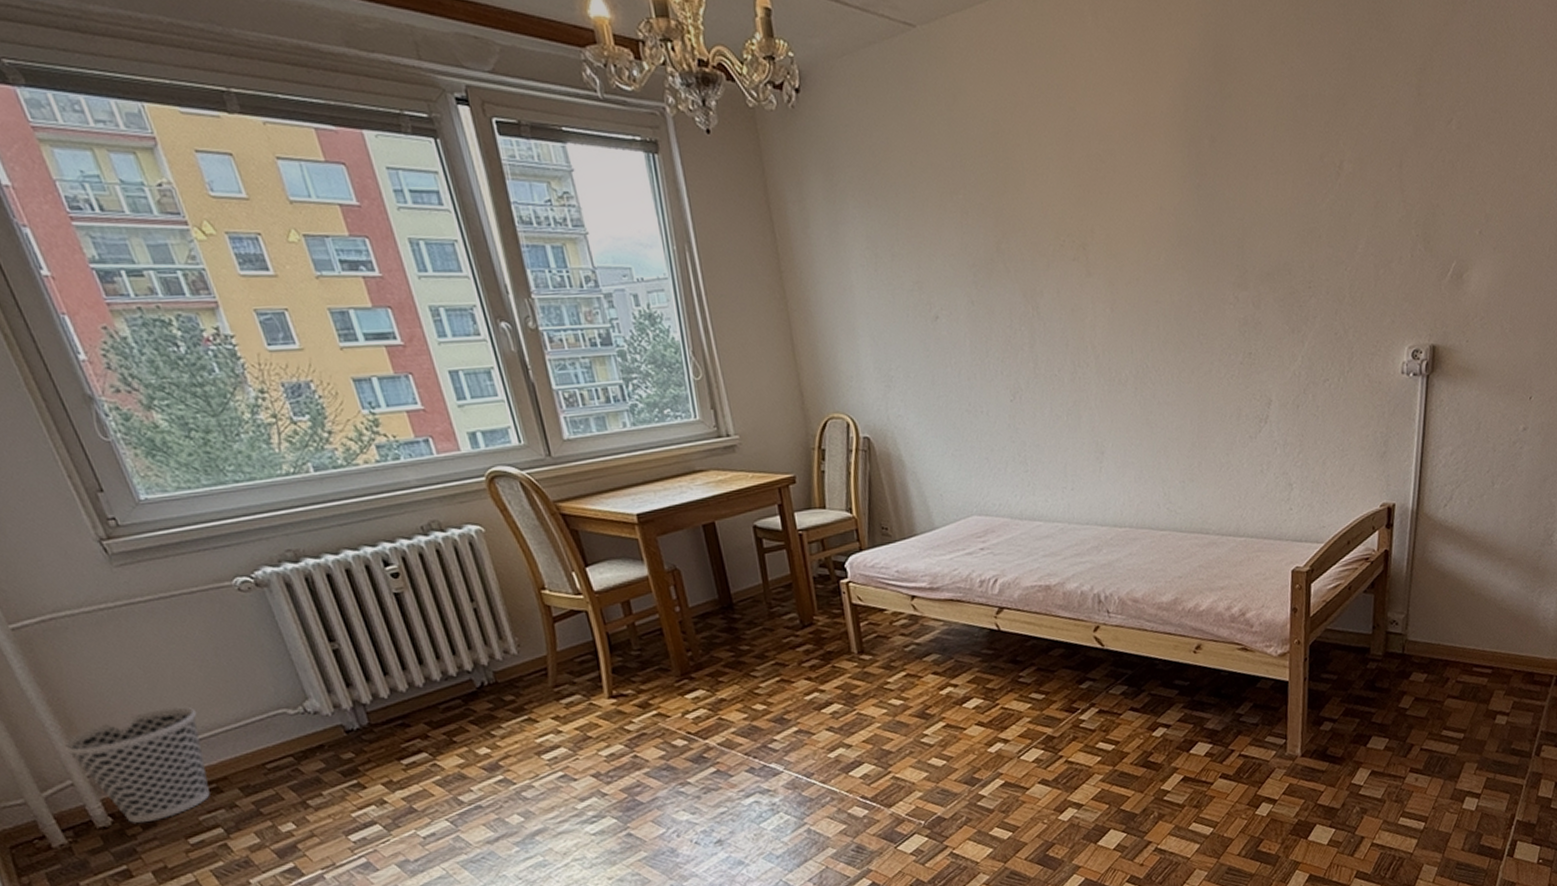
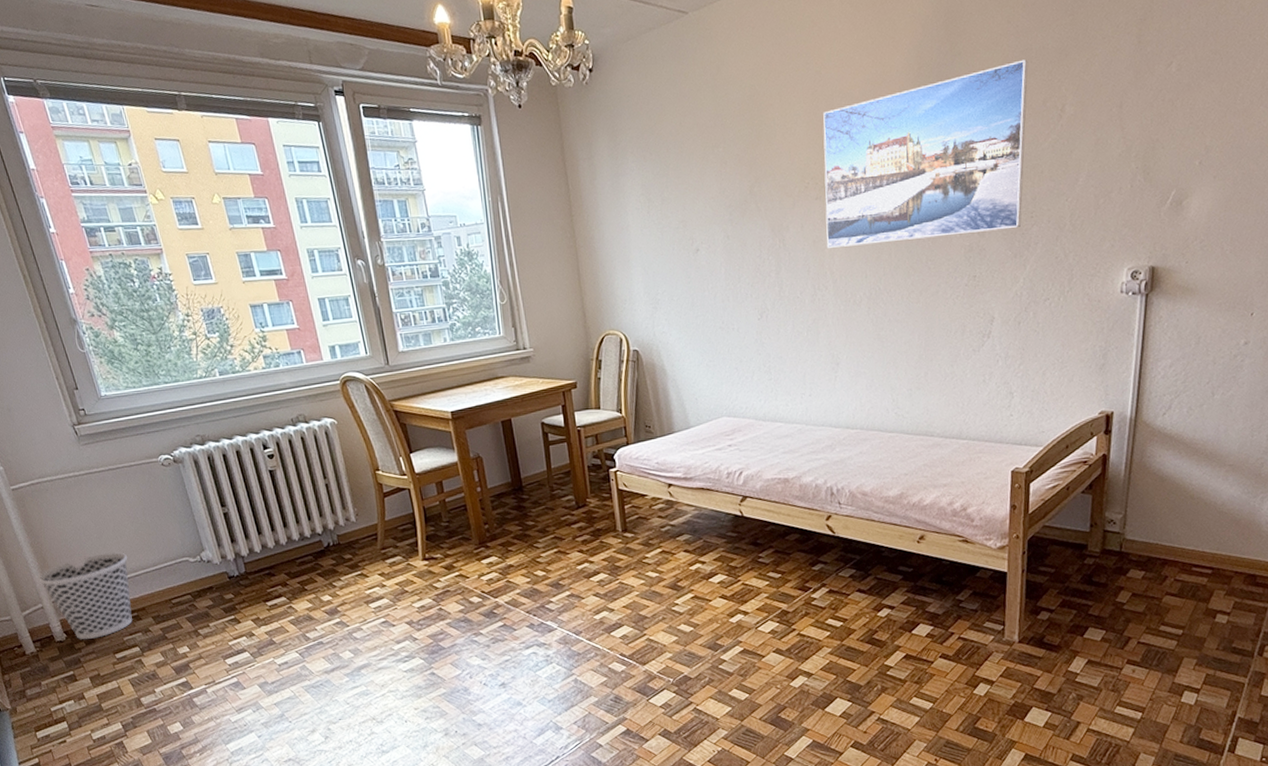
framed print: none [1079,107,1304,318] -> present [823,59,1028,248]

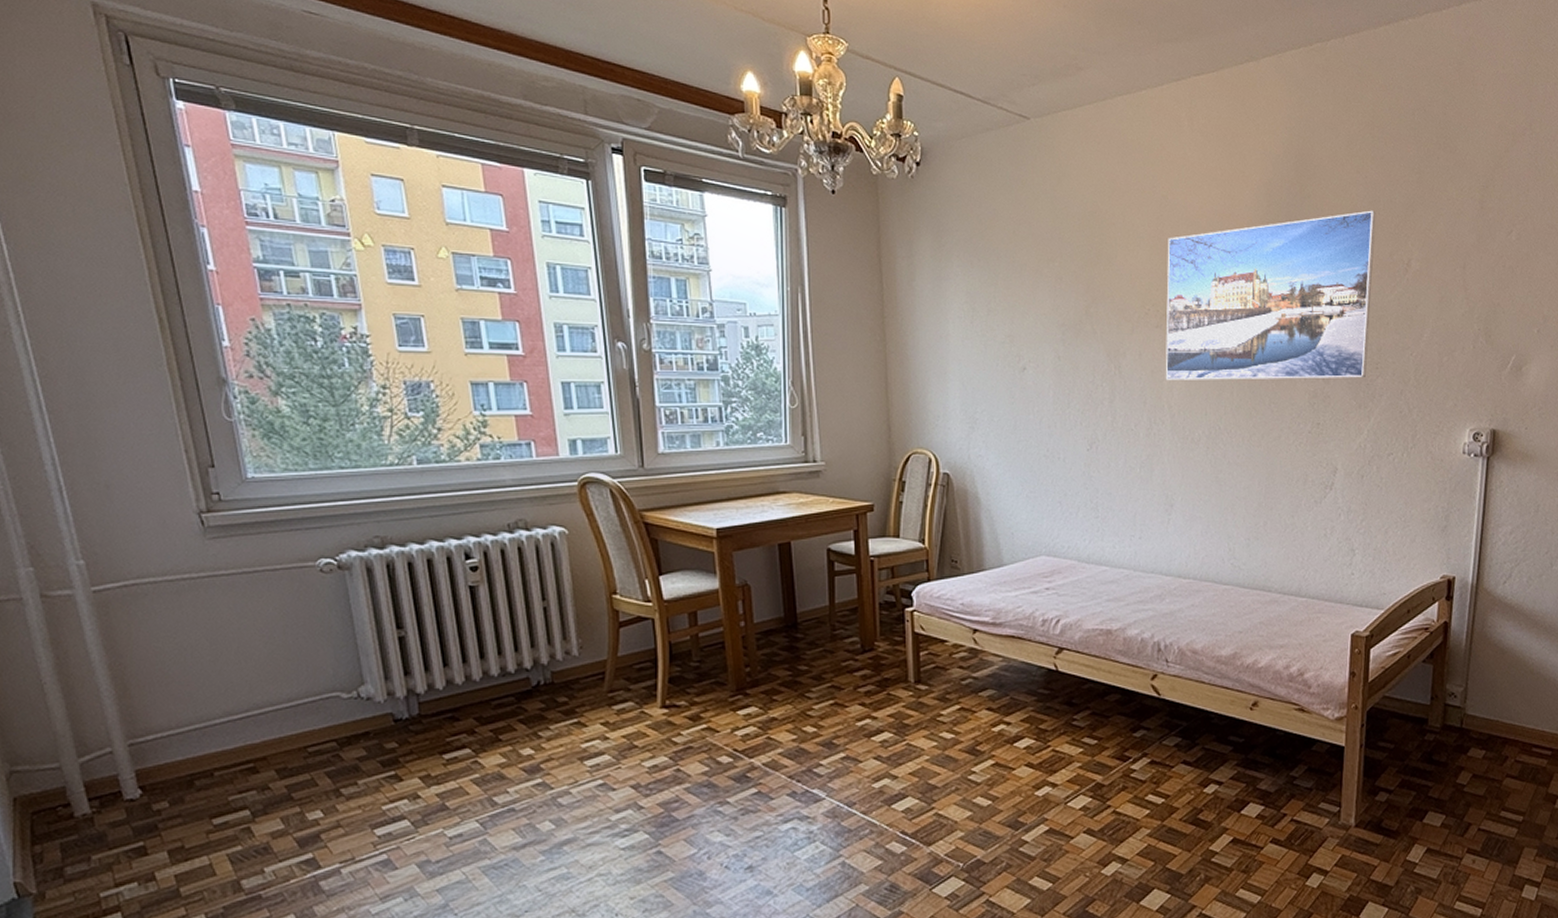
wastebasket: present [38,552,133,639] -> none [111,682,252,798]

